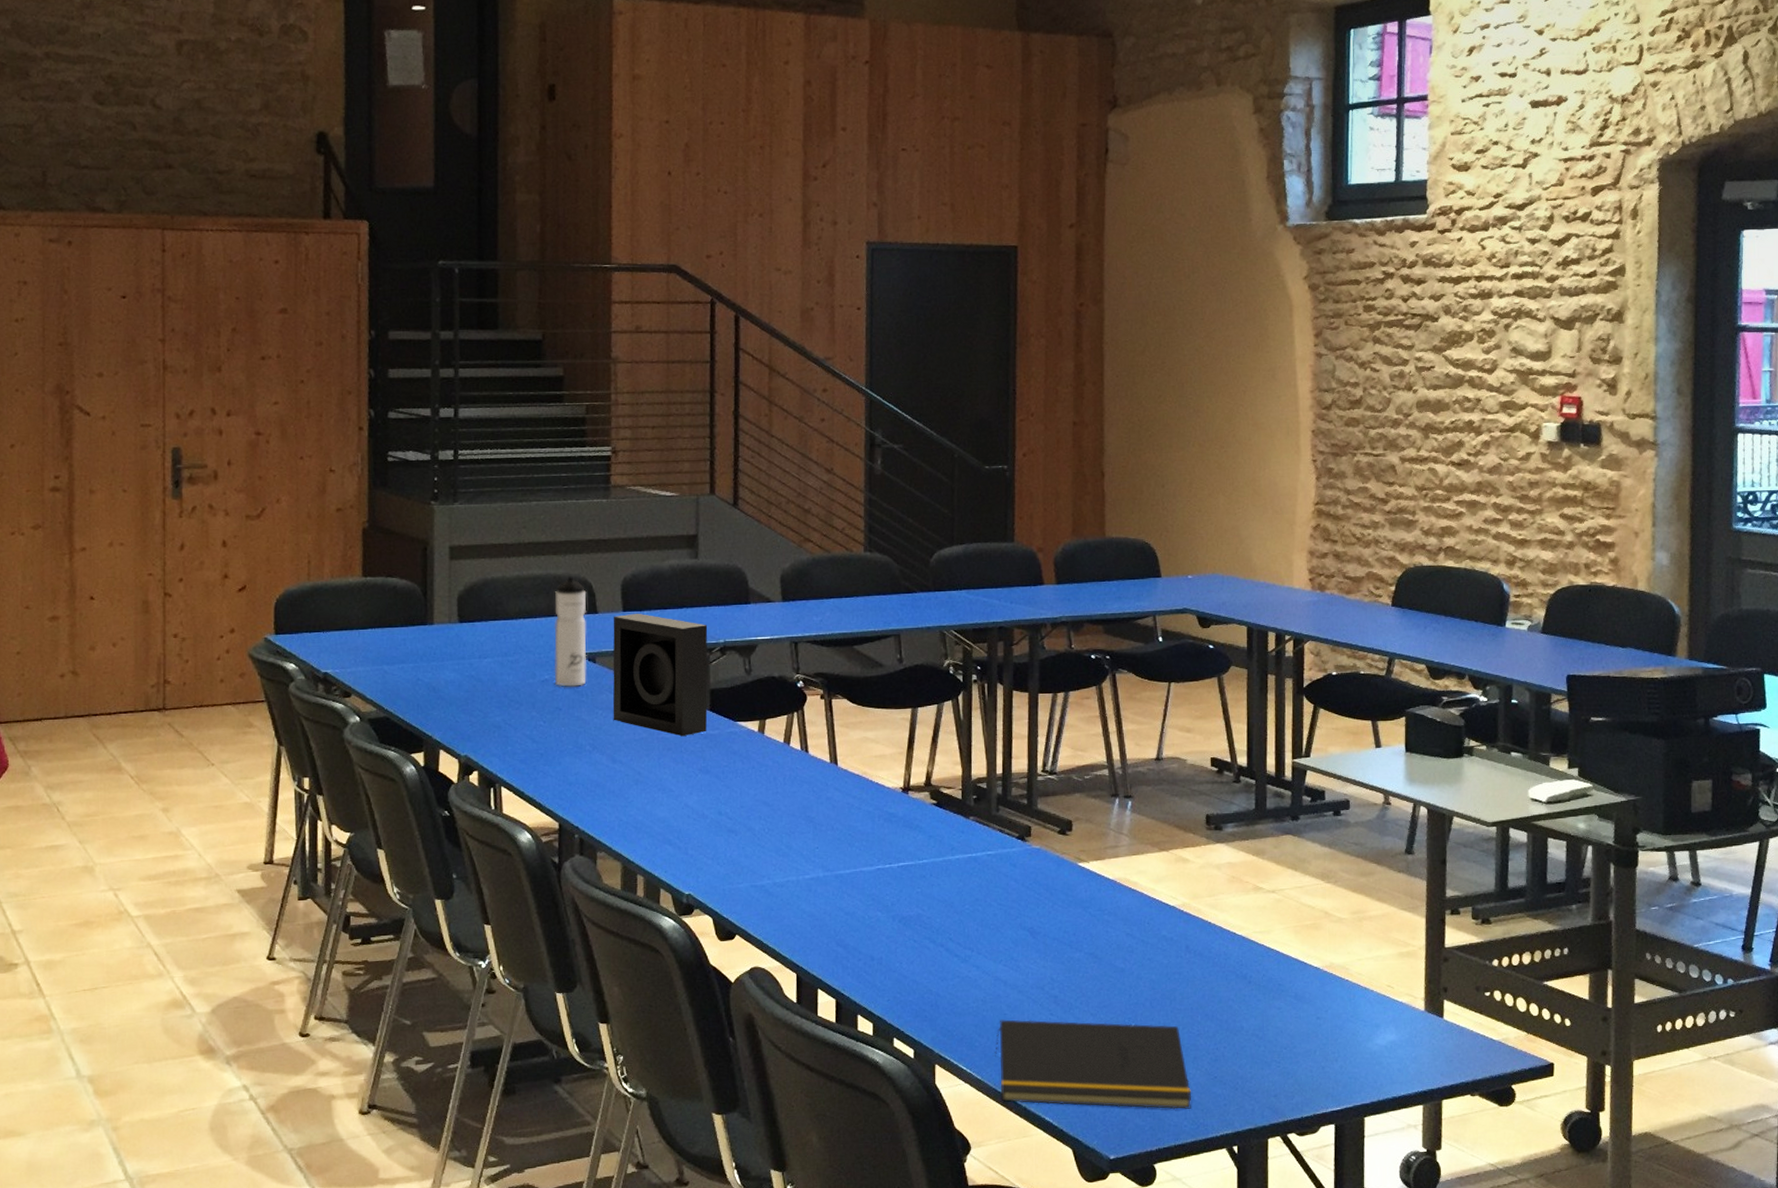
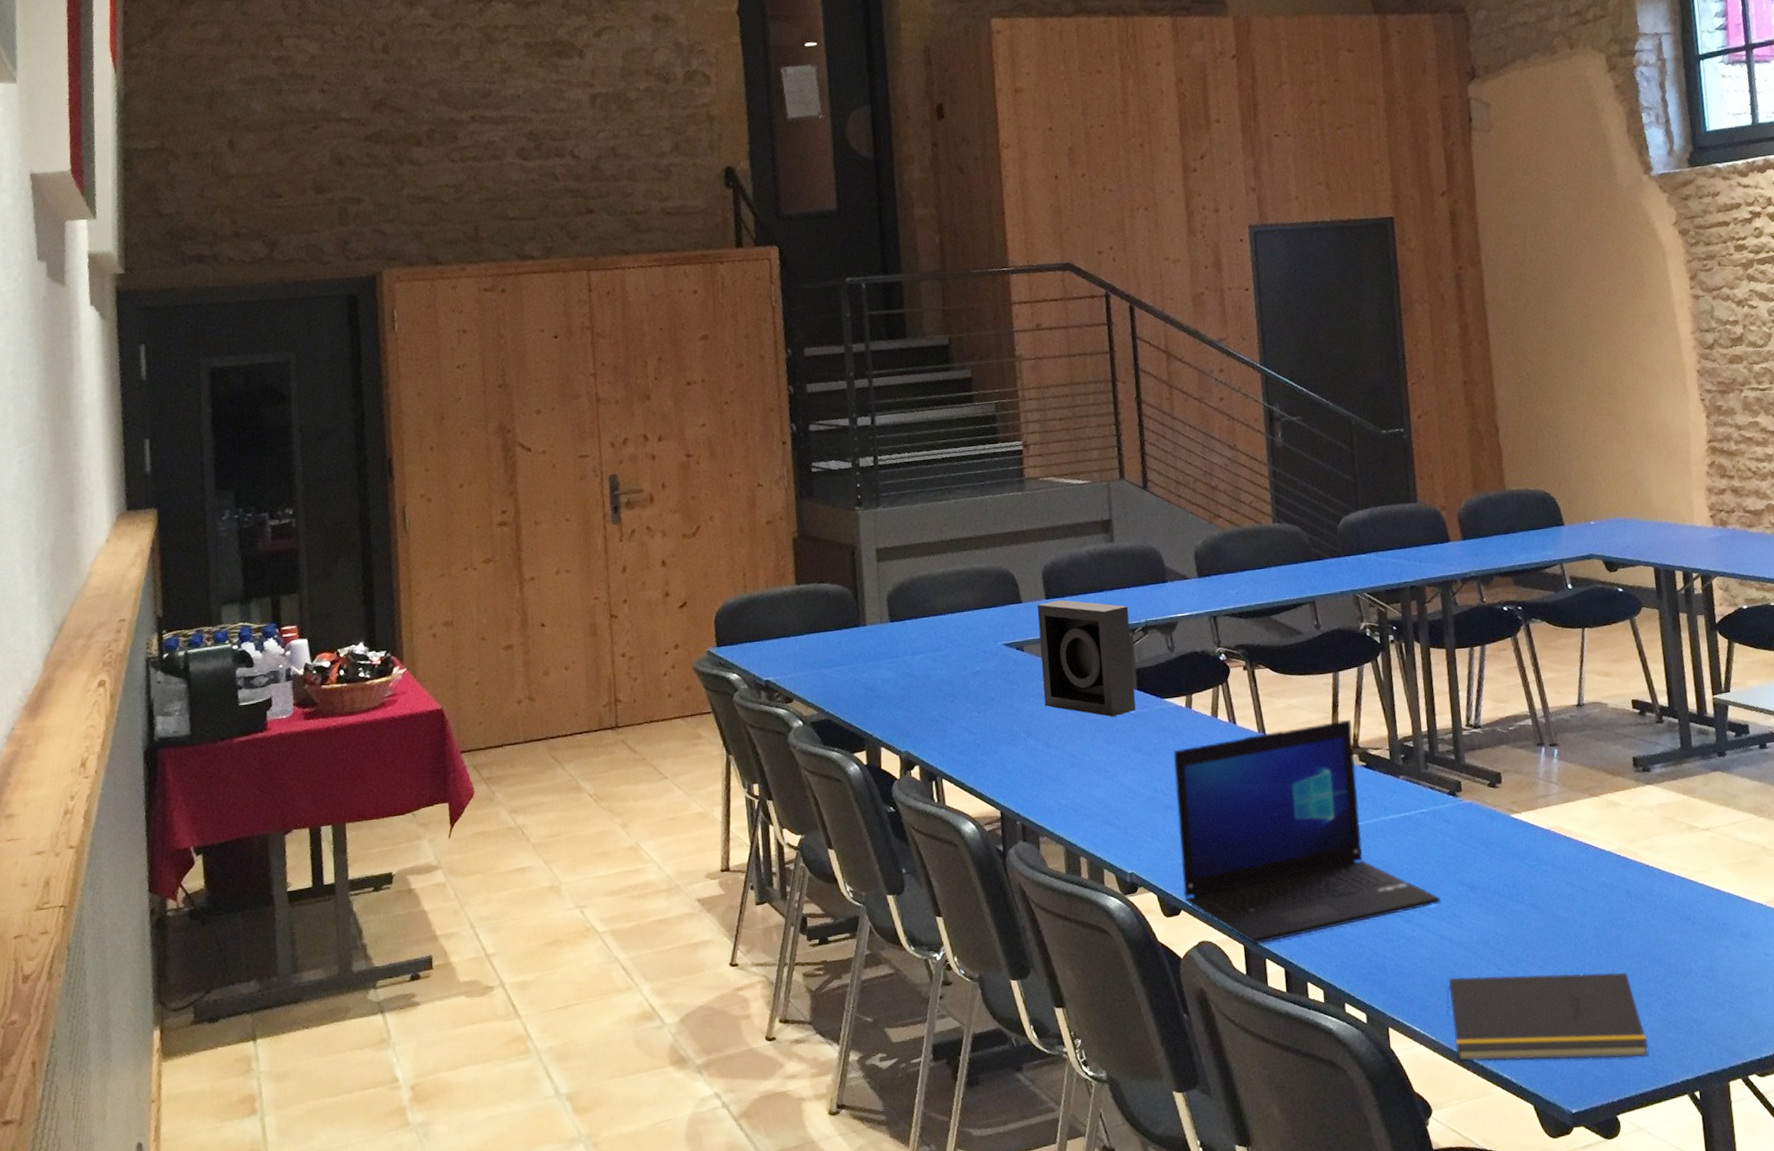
water bottle: present [554,576,587,687] -> none [980,569,1016,677]
laptop: none [739,757,999,973] -> present [1173,720,1441,944]

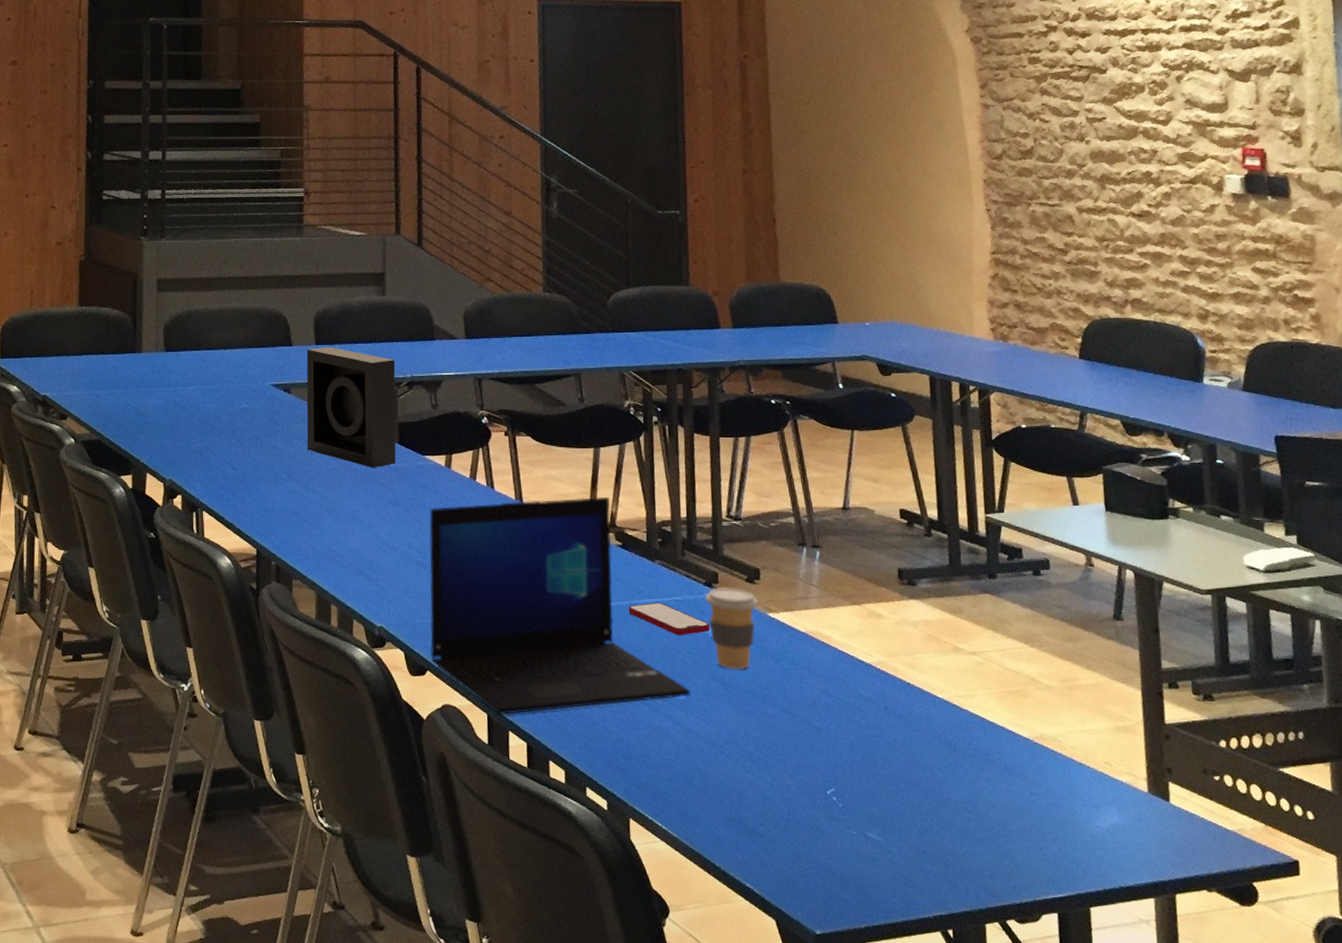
smartphone: none [1375,817,1457,846] -> present [628,603,710,635]
notepad: present [1446,972,1649,1062] -> none [690,775,900,885]
coffee cup: none [1449,794,1502,873] -> present [705,588,759,670]

